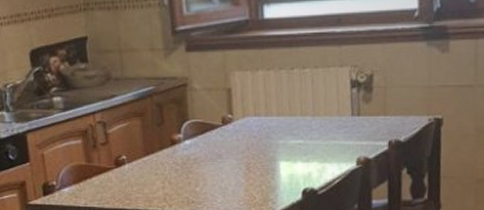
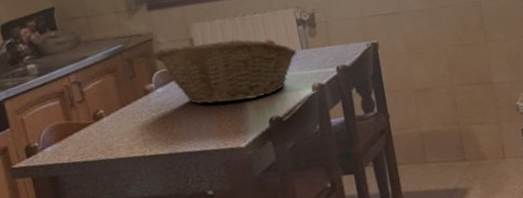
fruit basket: none [185,94,346,166] -> present [152,38,297,105]

